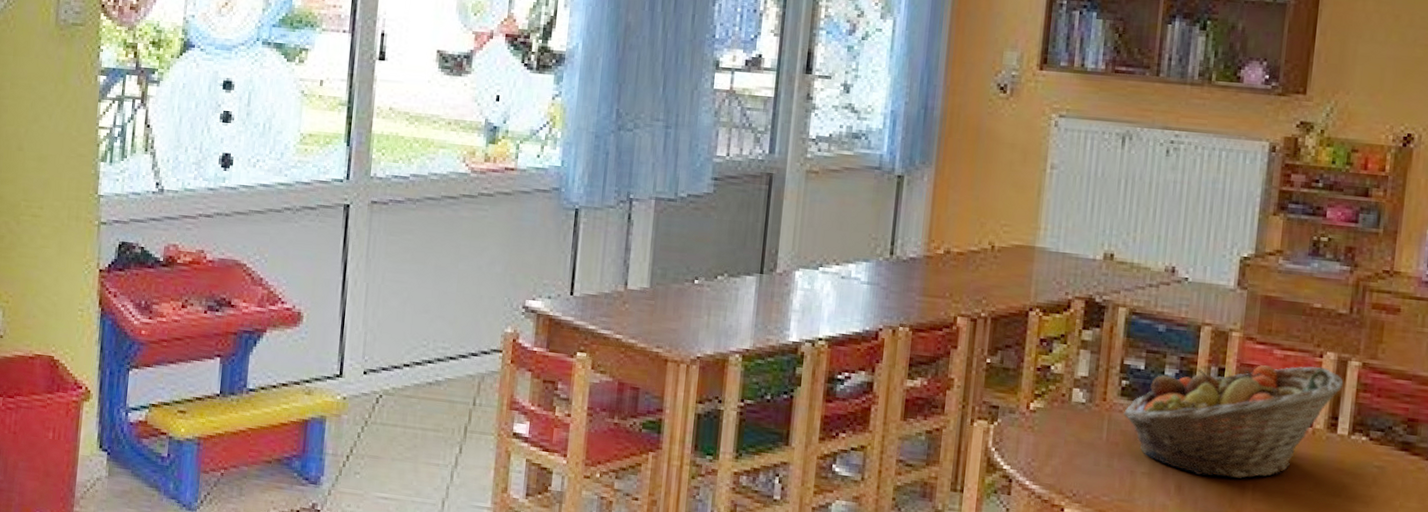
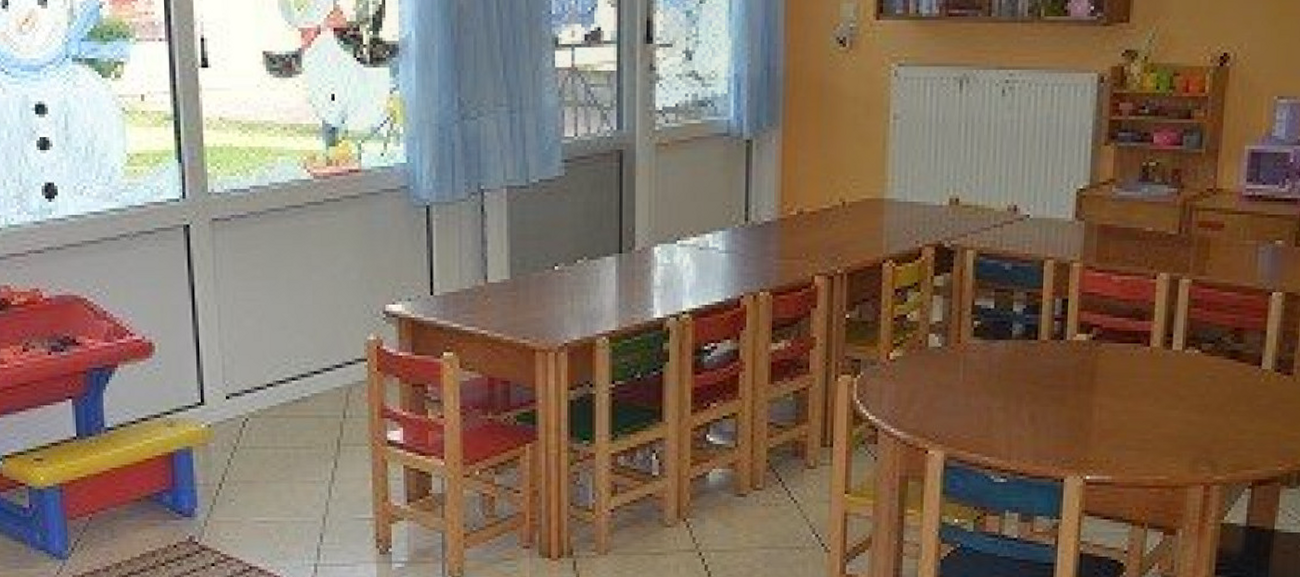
fruit basket: present [1123,365,1344,479] -> none [977,288,1176,403]

